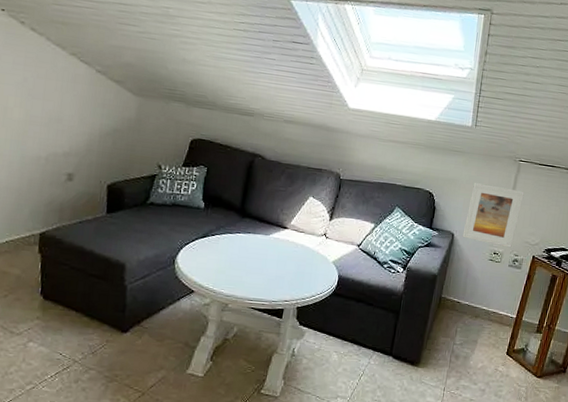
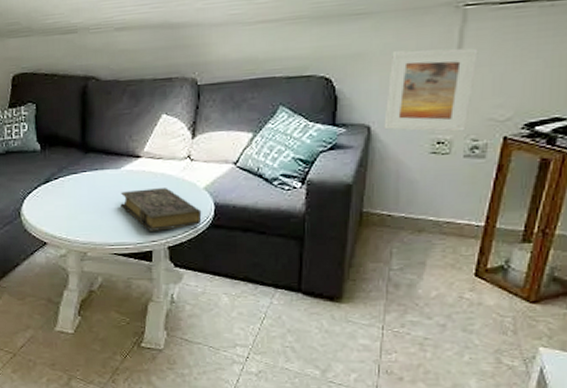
book: none [264,255,328,293] -> present [120,188,202,231]

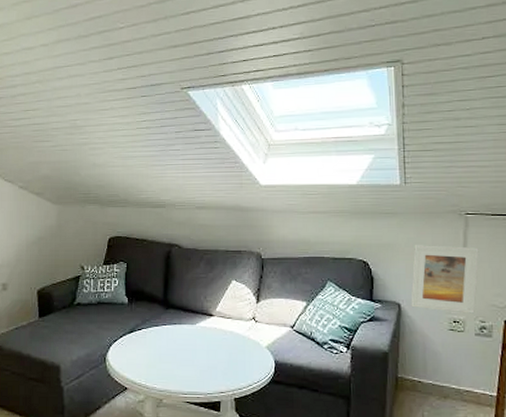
book: present [120,188,202,231] -> none [194,344,264,383]

